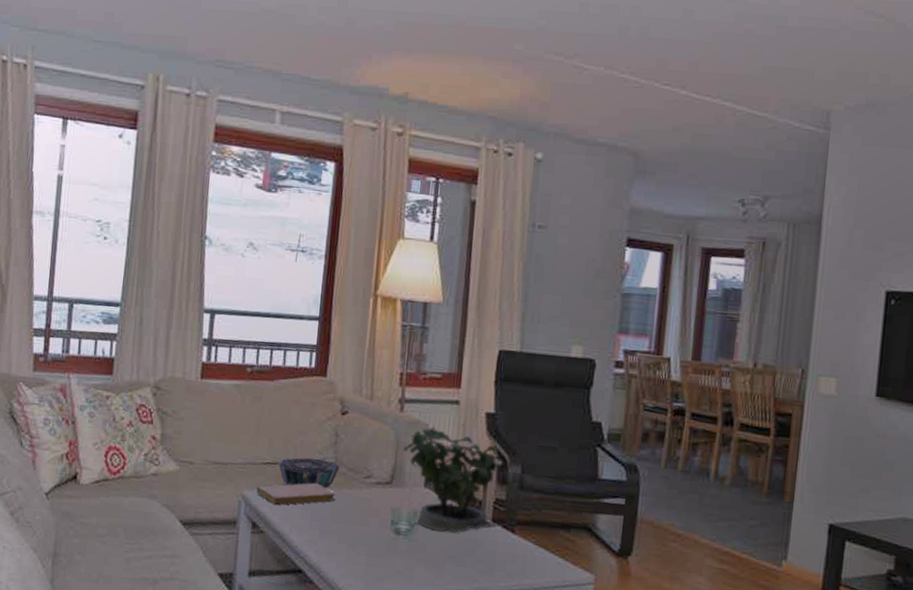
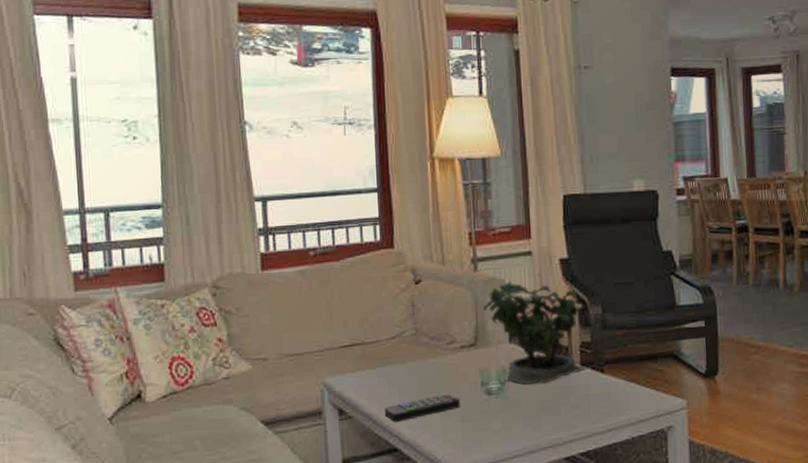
notebook: present [256,483,336,505] -> none [338,357,421,388]
decorative bowl: present [278,457,341,489] -> none [357,333,422,366]
remote control: none [294,525,368,545] -> present [384,393,460,422]

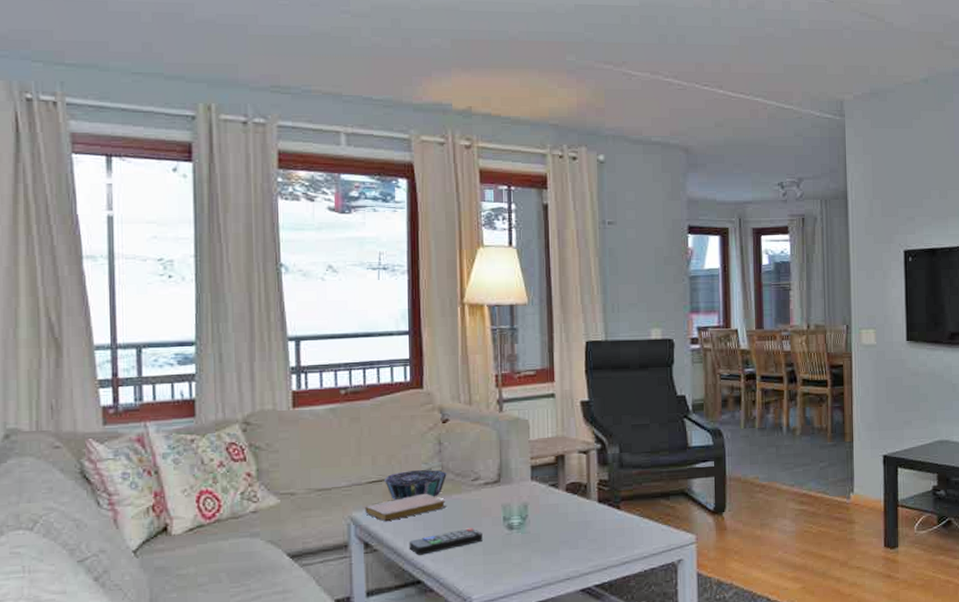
notebook: none [338,357,421,388] -> present [365,493,446,522]
decorative bowl: none [357,333,422,366] -> present [385,469,448,501]
potted plant: present [483,273,589,385] -> none [507,415,605,520]

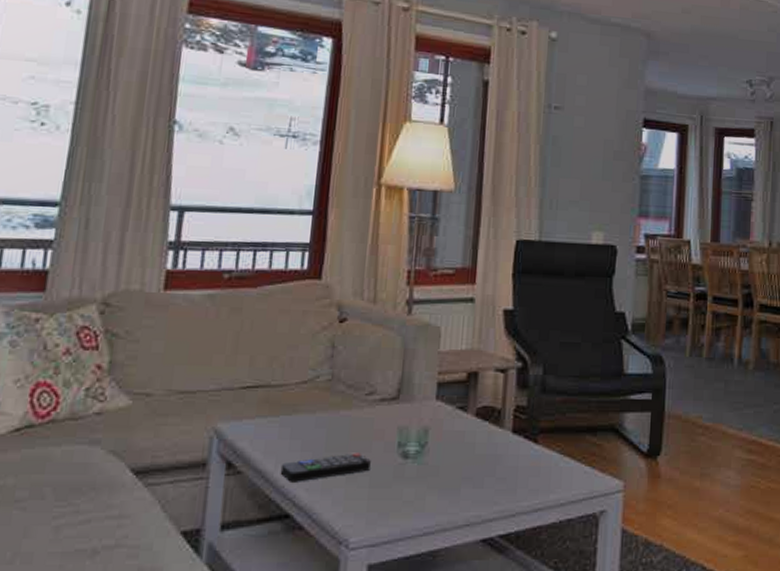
notebook: present [365,493,446,522] -> none [233,406,332,438]
decorative bowl: present [385,469,448,501] -> none [261,377,338,413]

